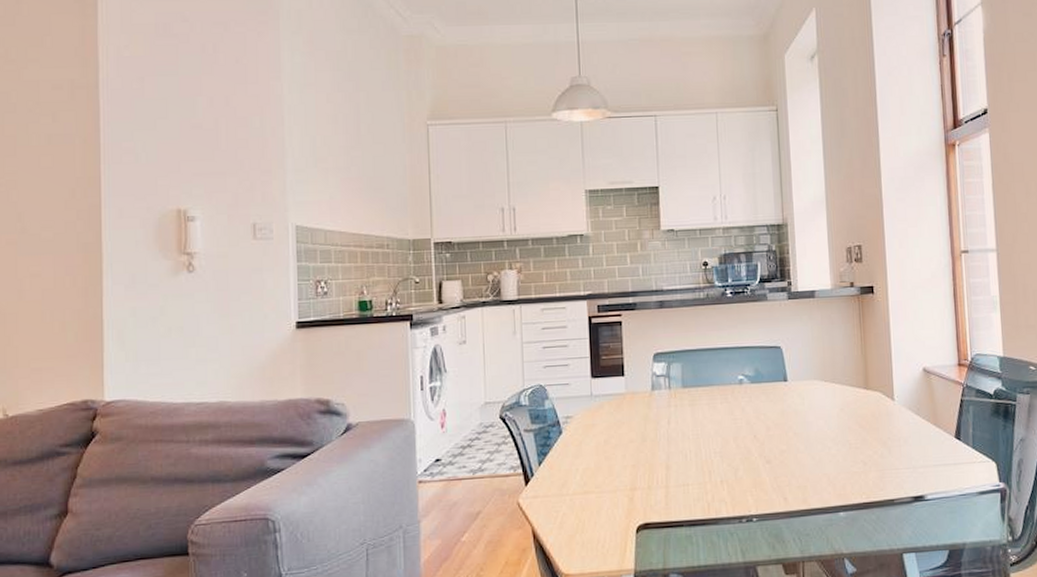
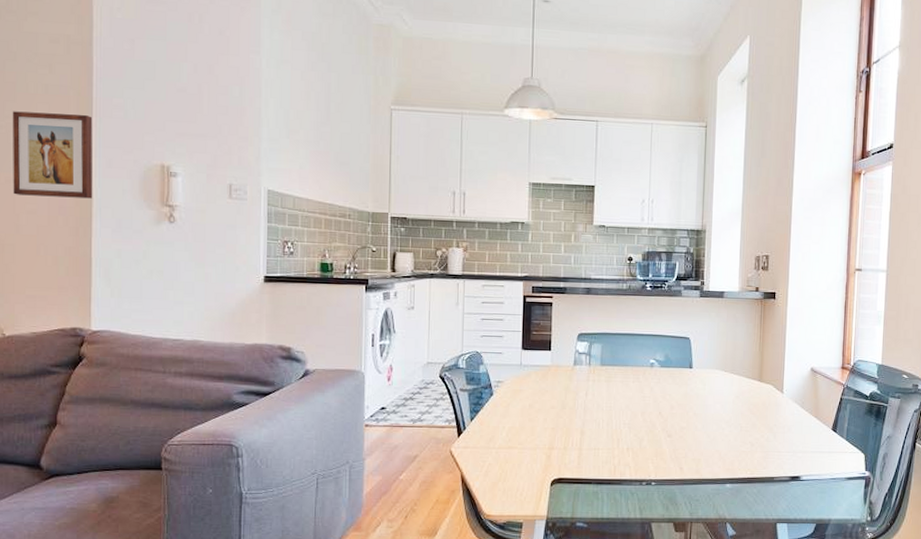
wall art: none [12,164,103,258] -> present [12,111,93,199]

